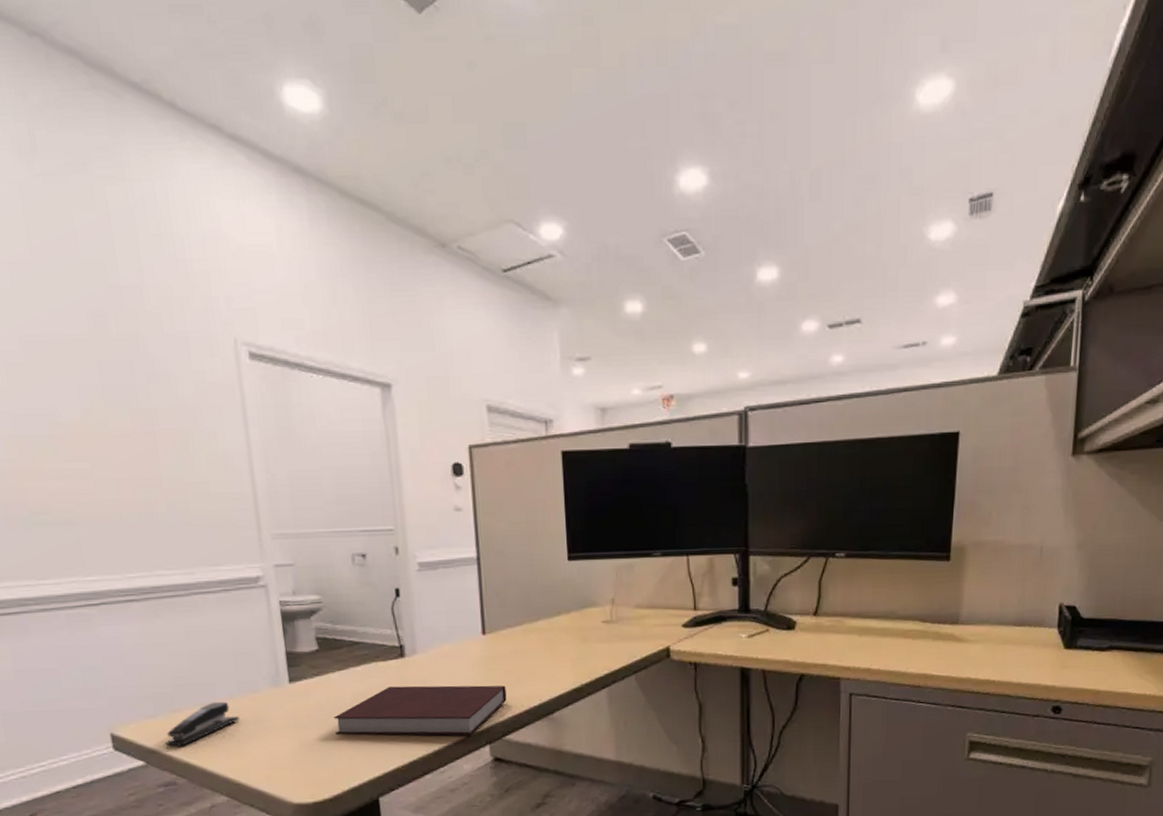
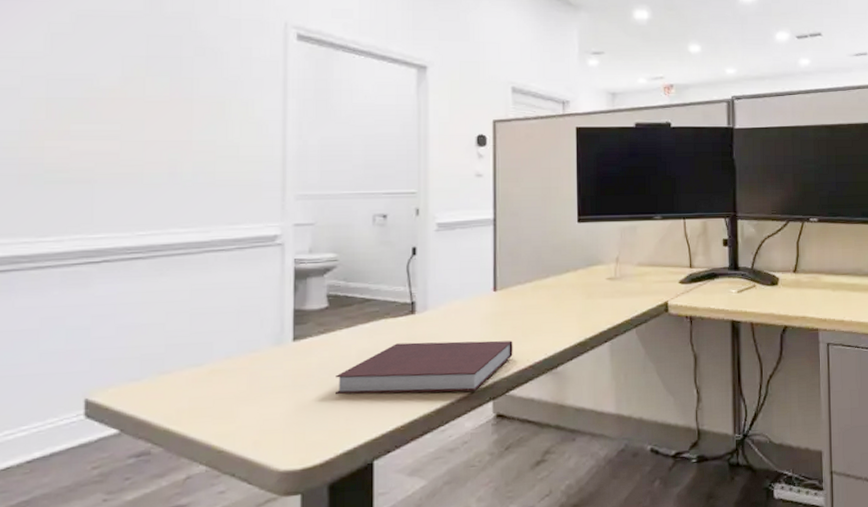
stapler: present [165,701,240,747] -> none [145,361,235,412]

